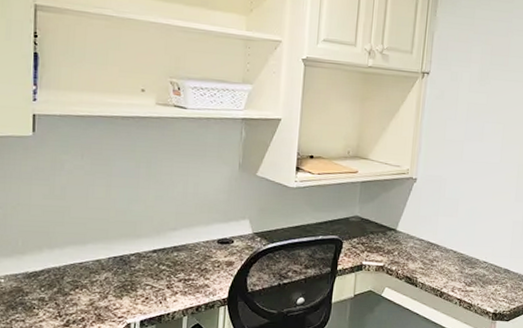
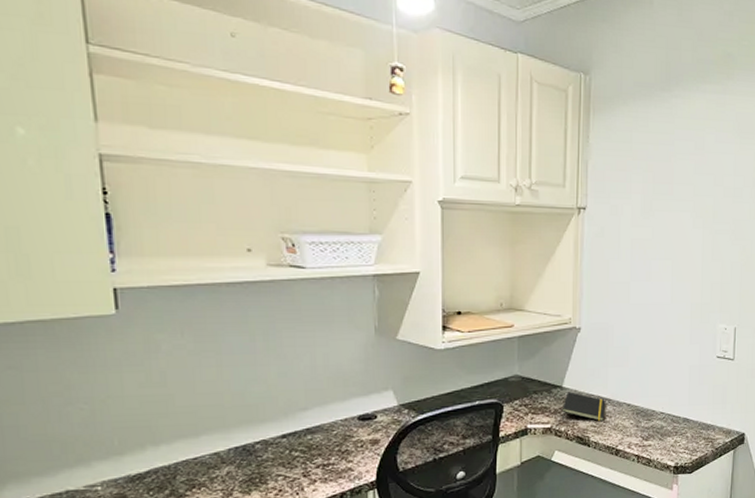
notepad: none [394,235,435,265] -> present [561,392,606,422]

